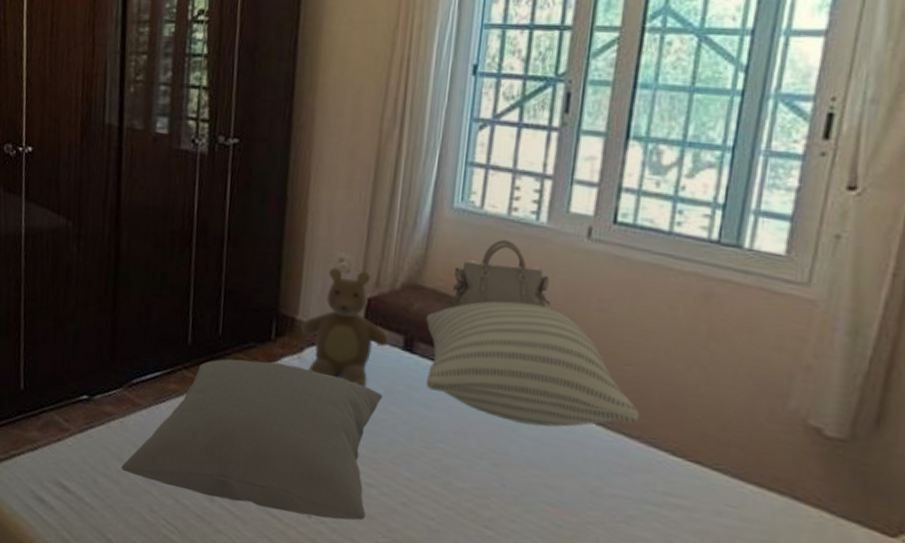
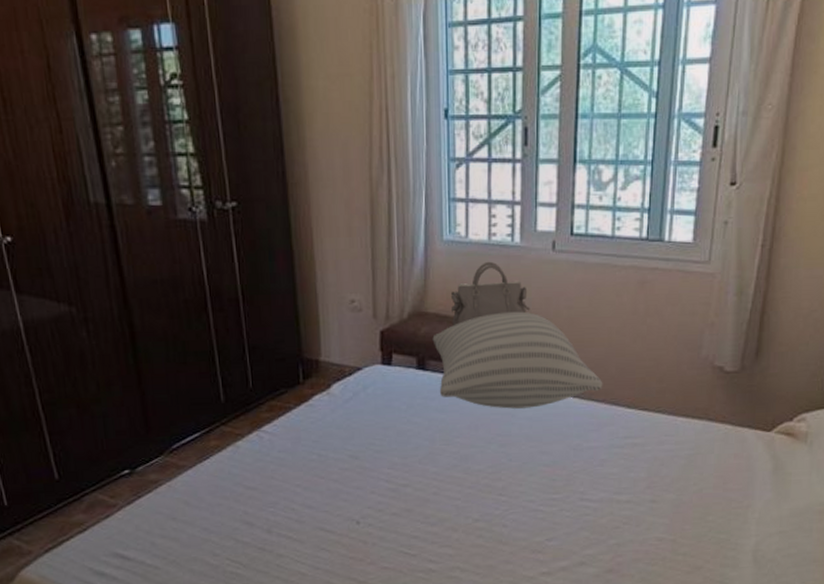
cushion: present [121,359,383,521] -> none [177,401,405,530]
teddy bear: present [301,267,389,387] -> none [325,308,404,407]

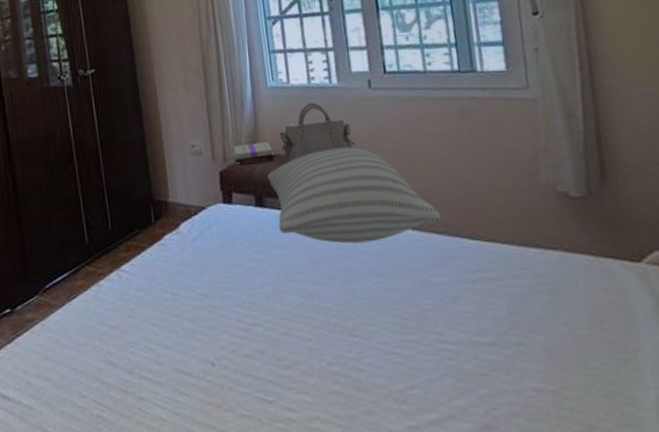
books: none [395,300,444,325] -> present [231,141,276,166]

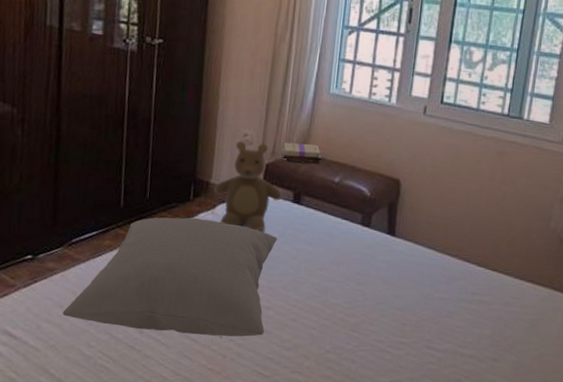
cushion: none [49,240,257,371] -> present [62,217,277,337]
teddy bear: none [173,151,243,245] -> present [214,140,282,233]
pillow: present [267,147,442,243] -> none [309,162,458,253]
shoulder bag: present [280,102,356,164] -> none [328,116,399,169]

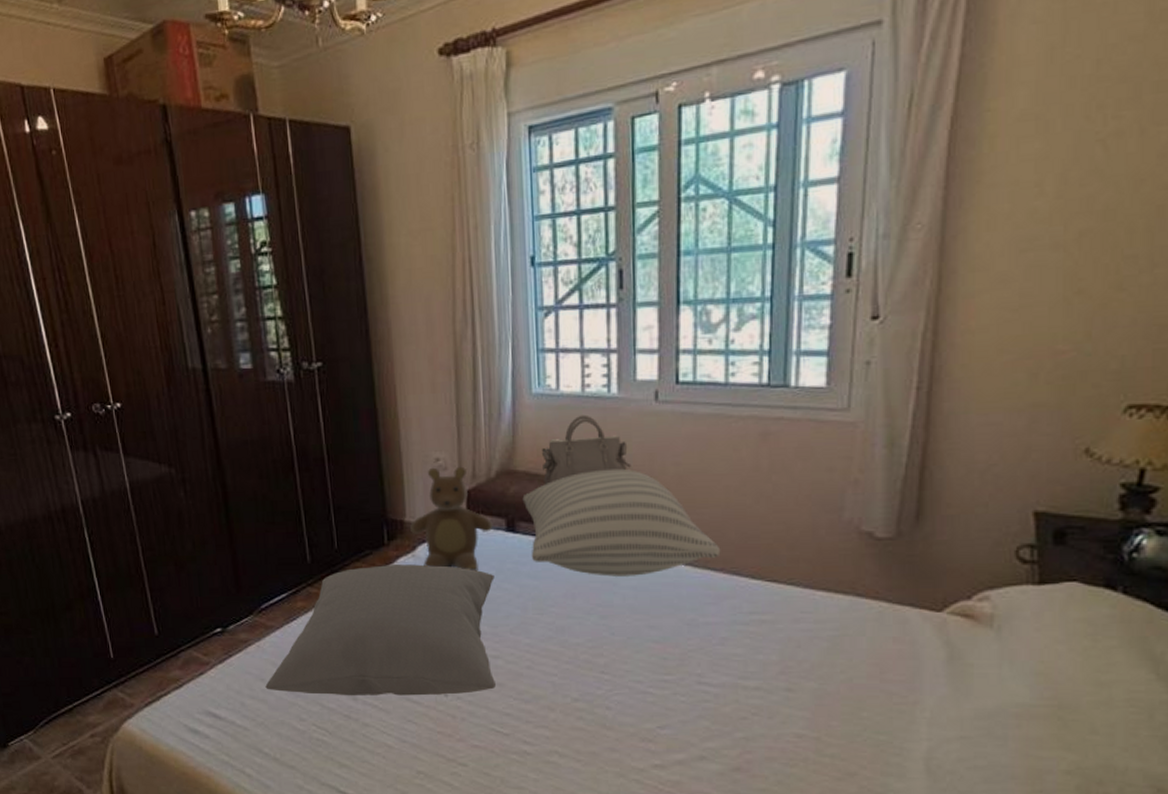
books: present [281,142,322,164] -> none [482,458,534,485]
pillow: none [309,162,458,253] -> present [522,468,721,576]
shoulder bag: none [328,116,399,169] -> present [542,414,632,486]

